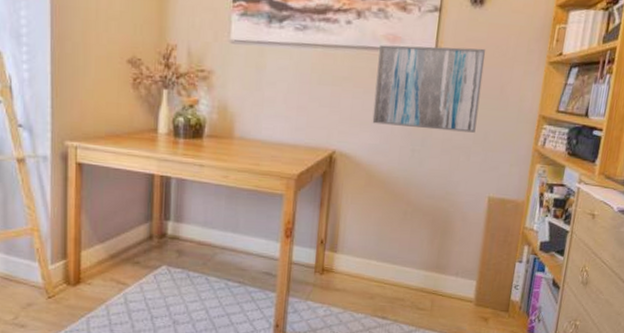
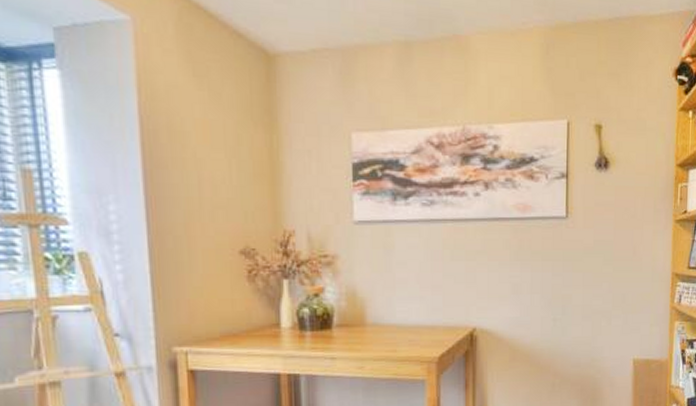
wall art: present [372,44,486,133] -> none [510,211,615,297]

